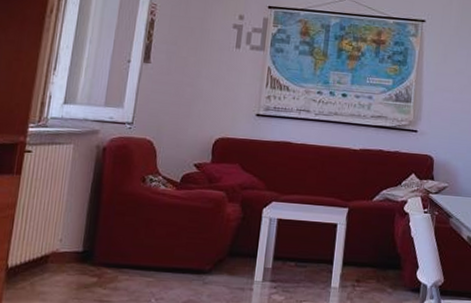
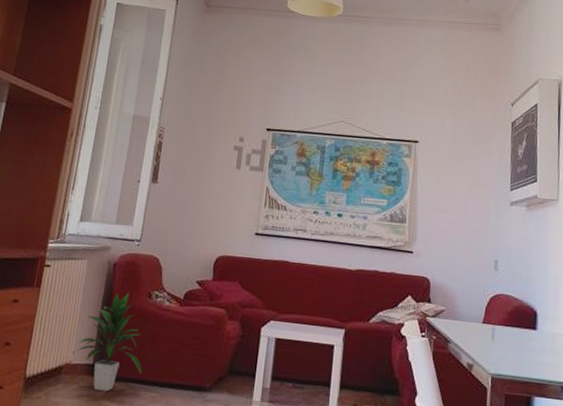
indoor plant: none [63,177,137,279] -> present [76,292,142,392]

